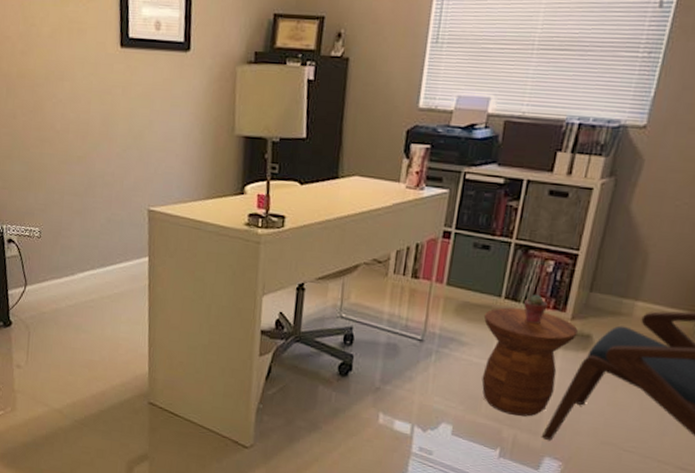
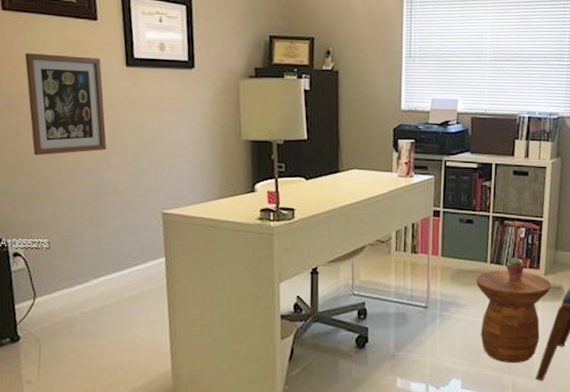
wall art: none [23,30,98,141] -> present [24,53,106,156]

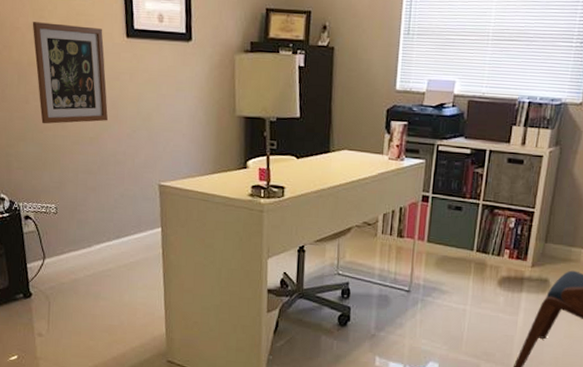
side table: present [475,270,551,363] -> none [460,259,537,352]
potted succulent: present [506,257,525,282] -> none [492,246,512,272]

